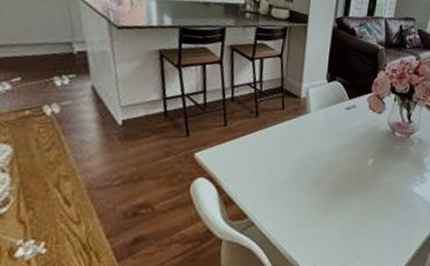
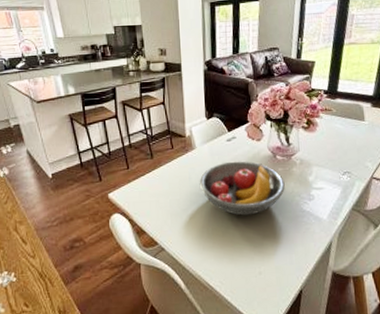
fruit bowl: none [307,132,399,193] -> present [199,161,285,216]

